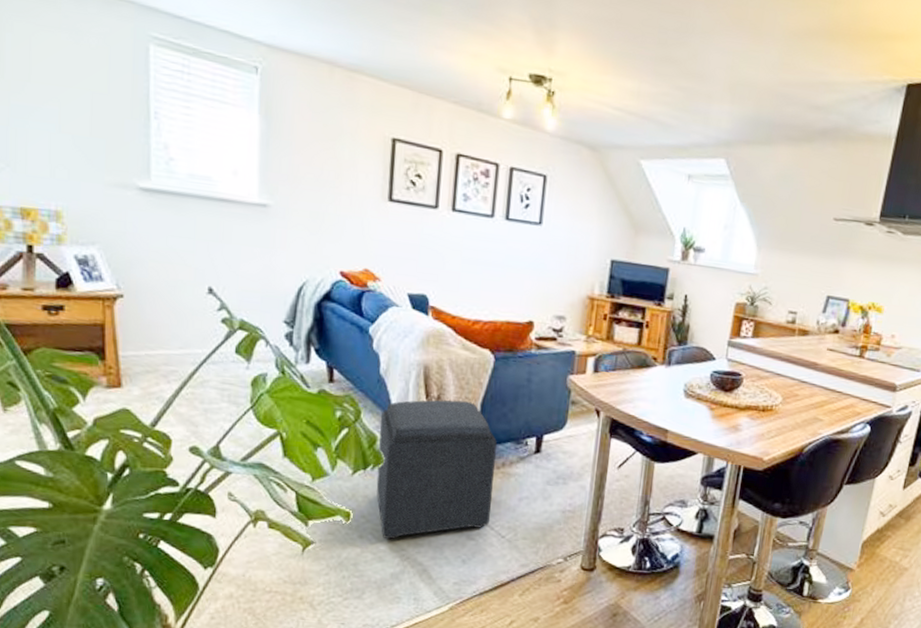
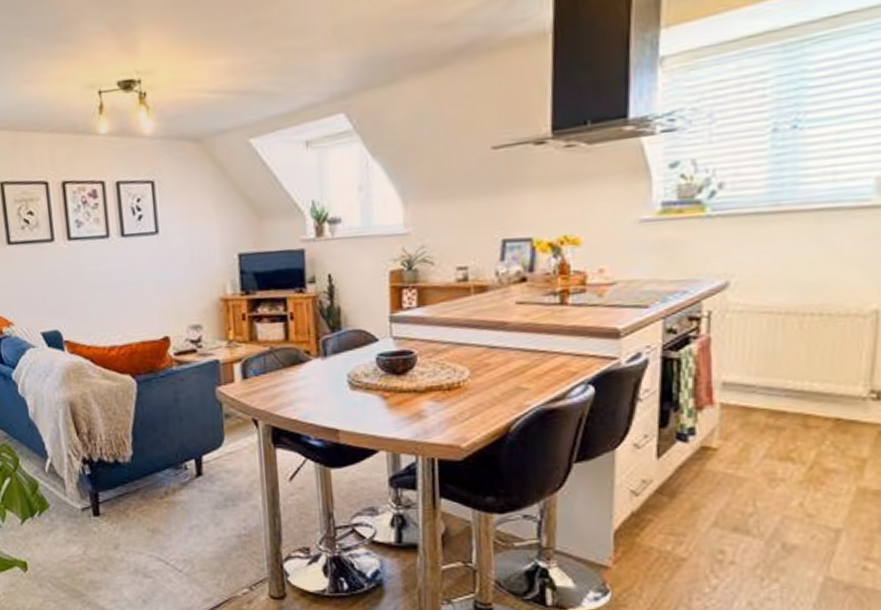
ottoman: present [376,400,497,540] -> none [37,432,164,586]

